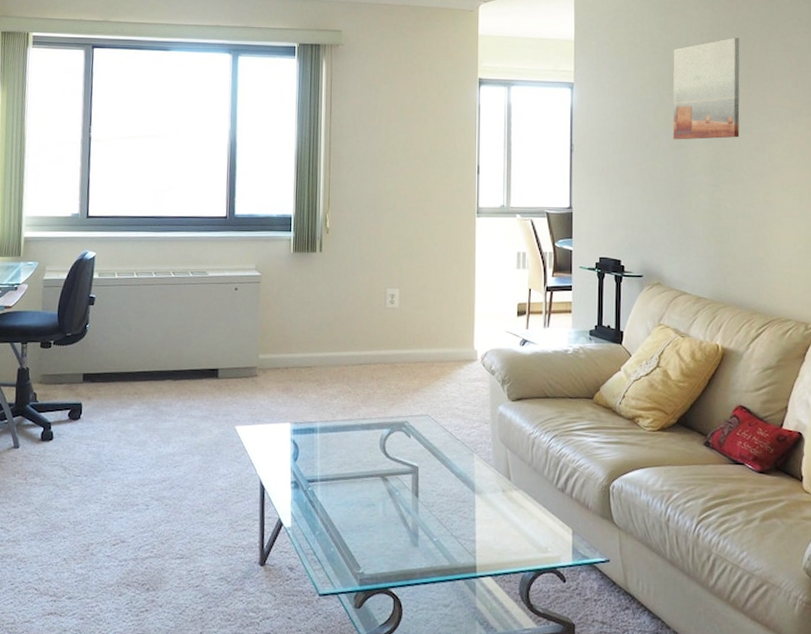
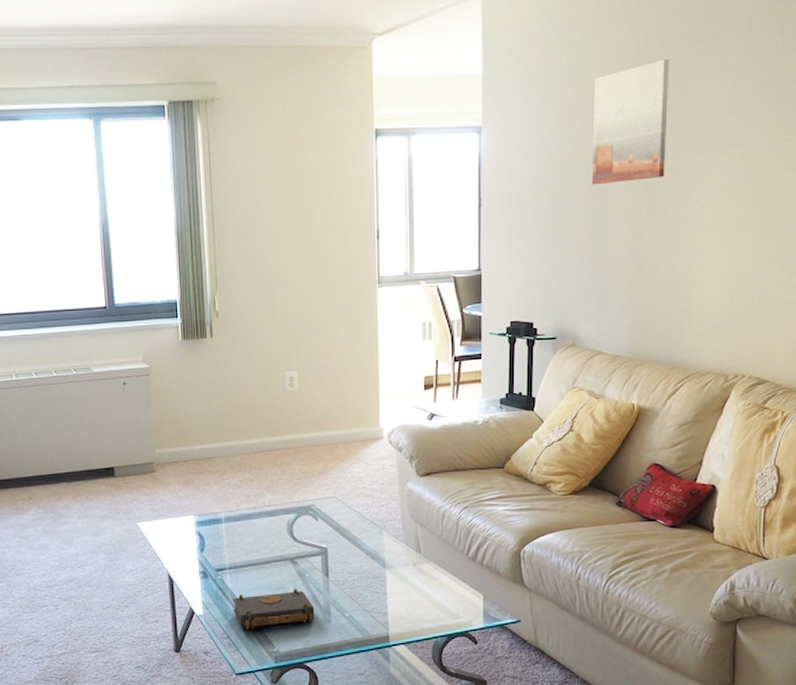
book: none [321,507,403,547] -> present [232,589,315,630]

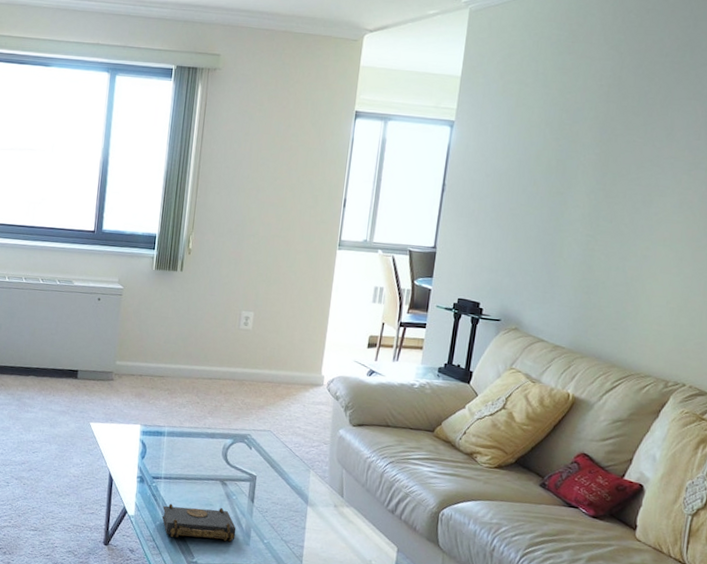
wall art: present [591,58,669,185] -> none [553,82,643,189]

